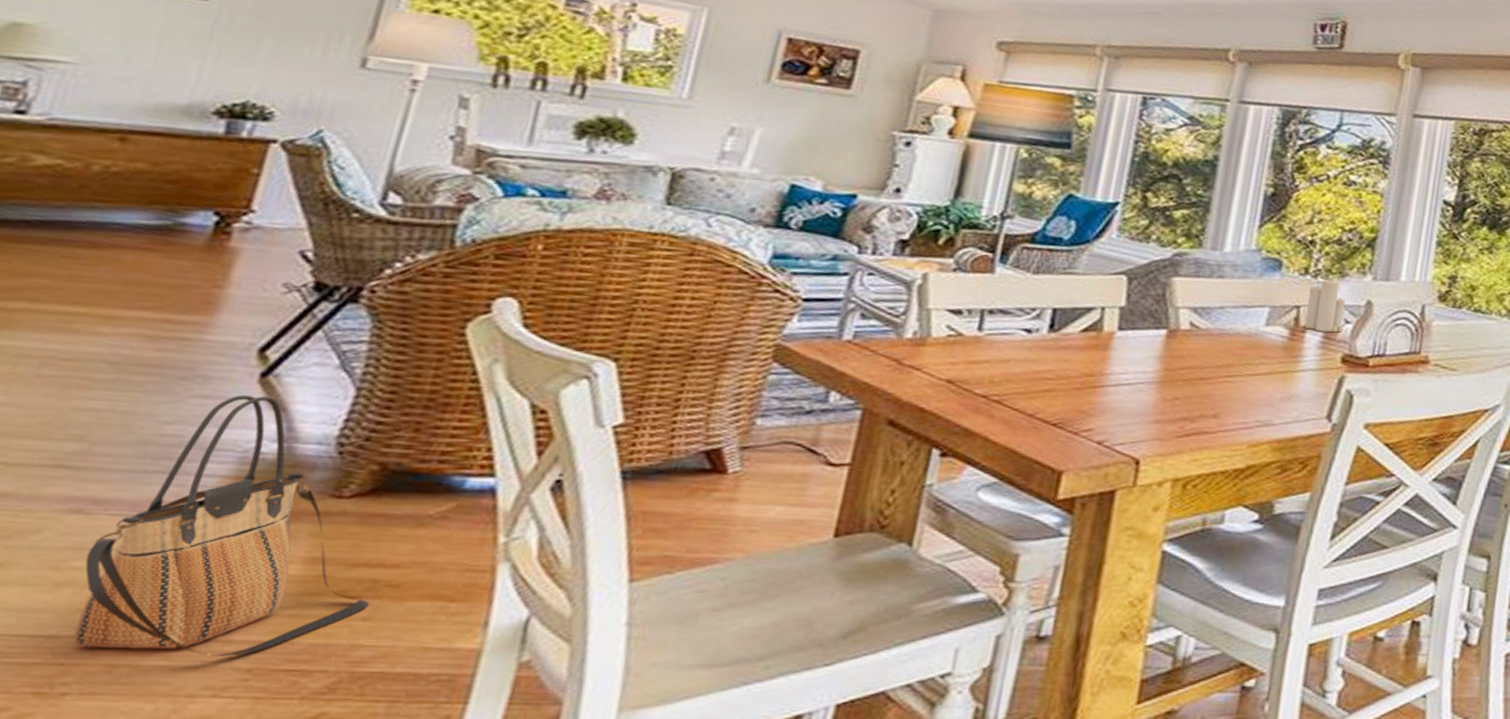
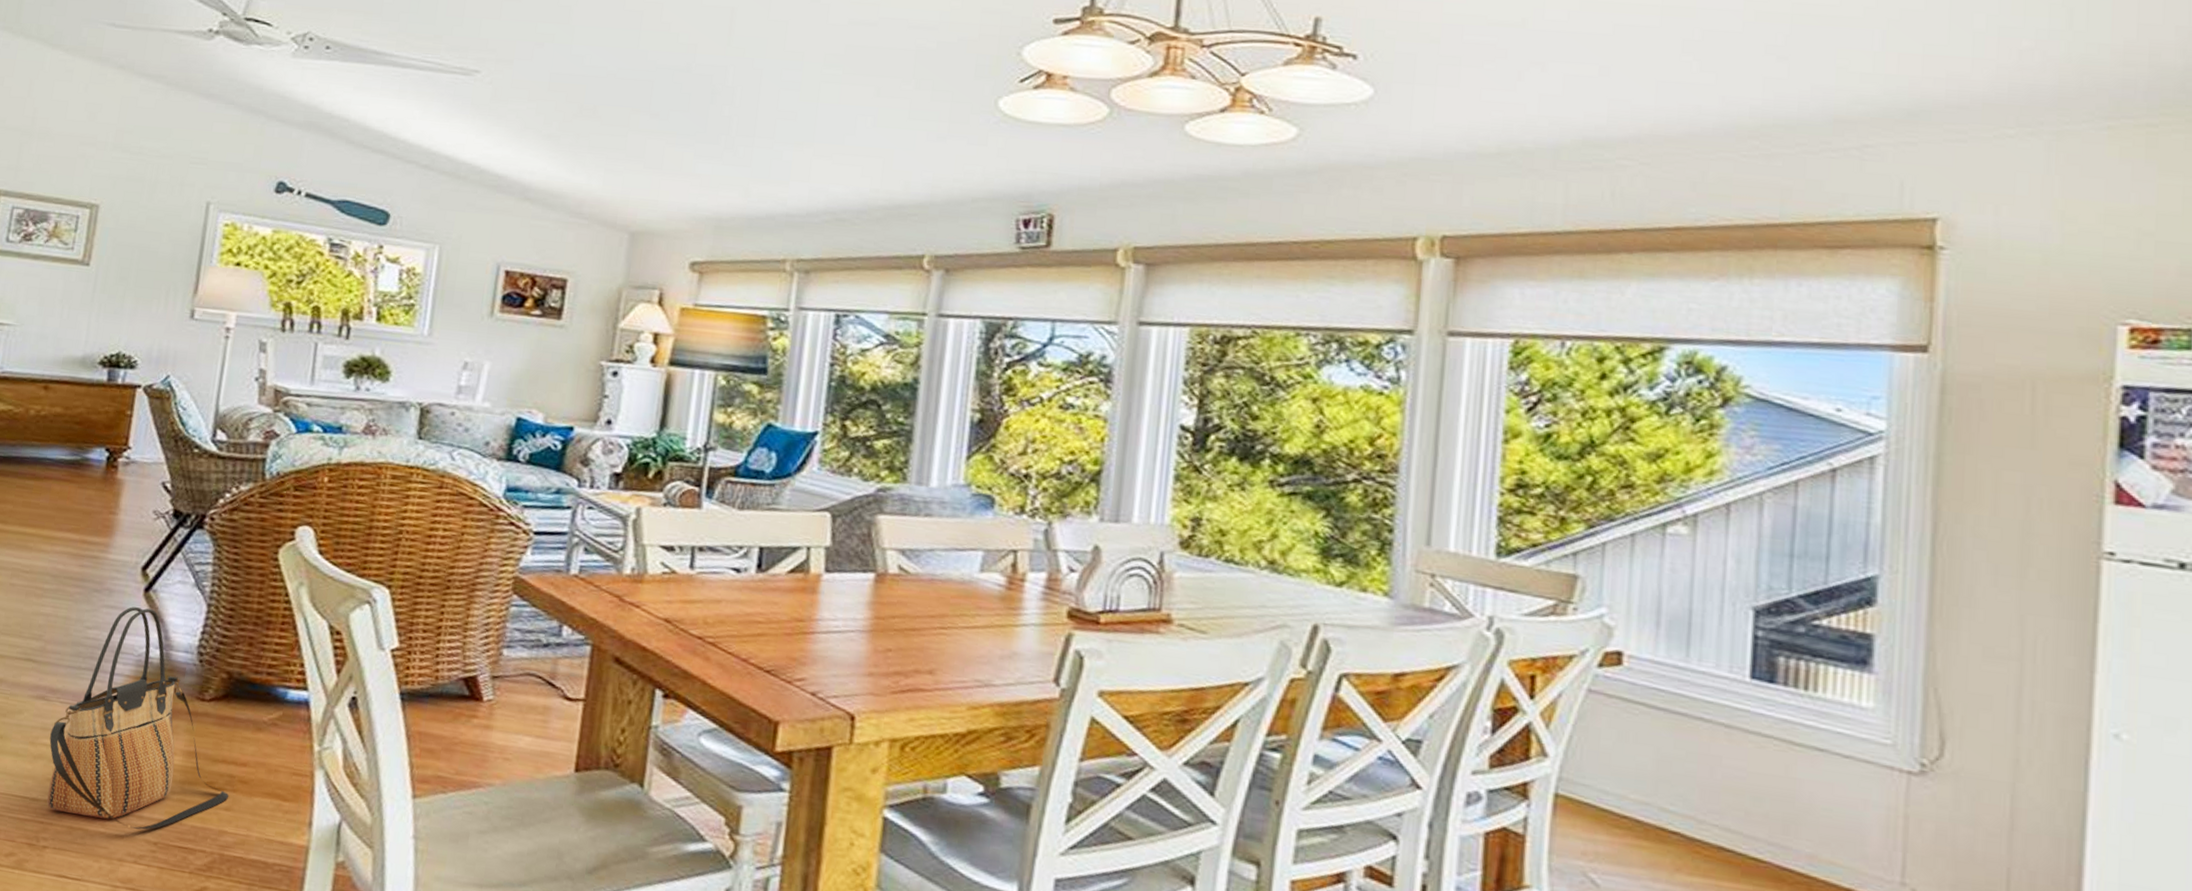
candle: present [1304,278,1346,333] -> none [1023,518,1069,582]

